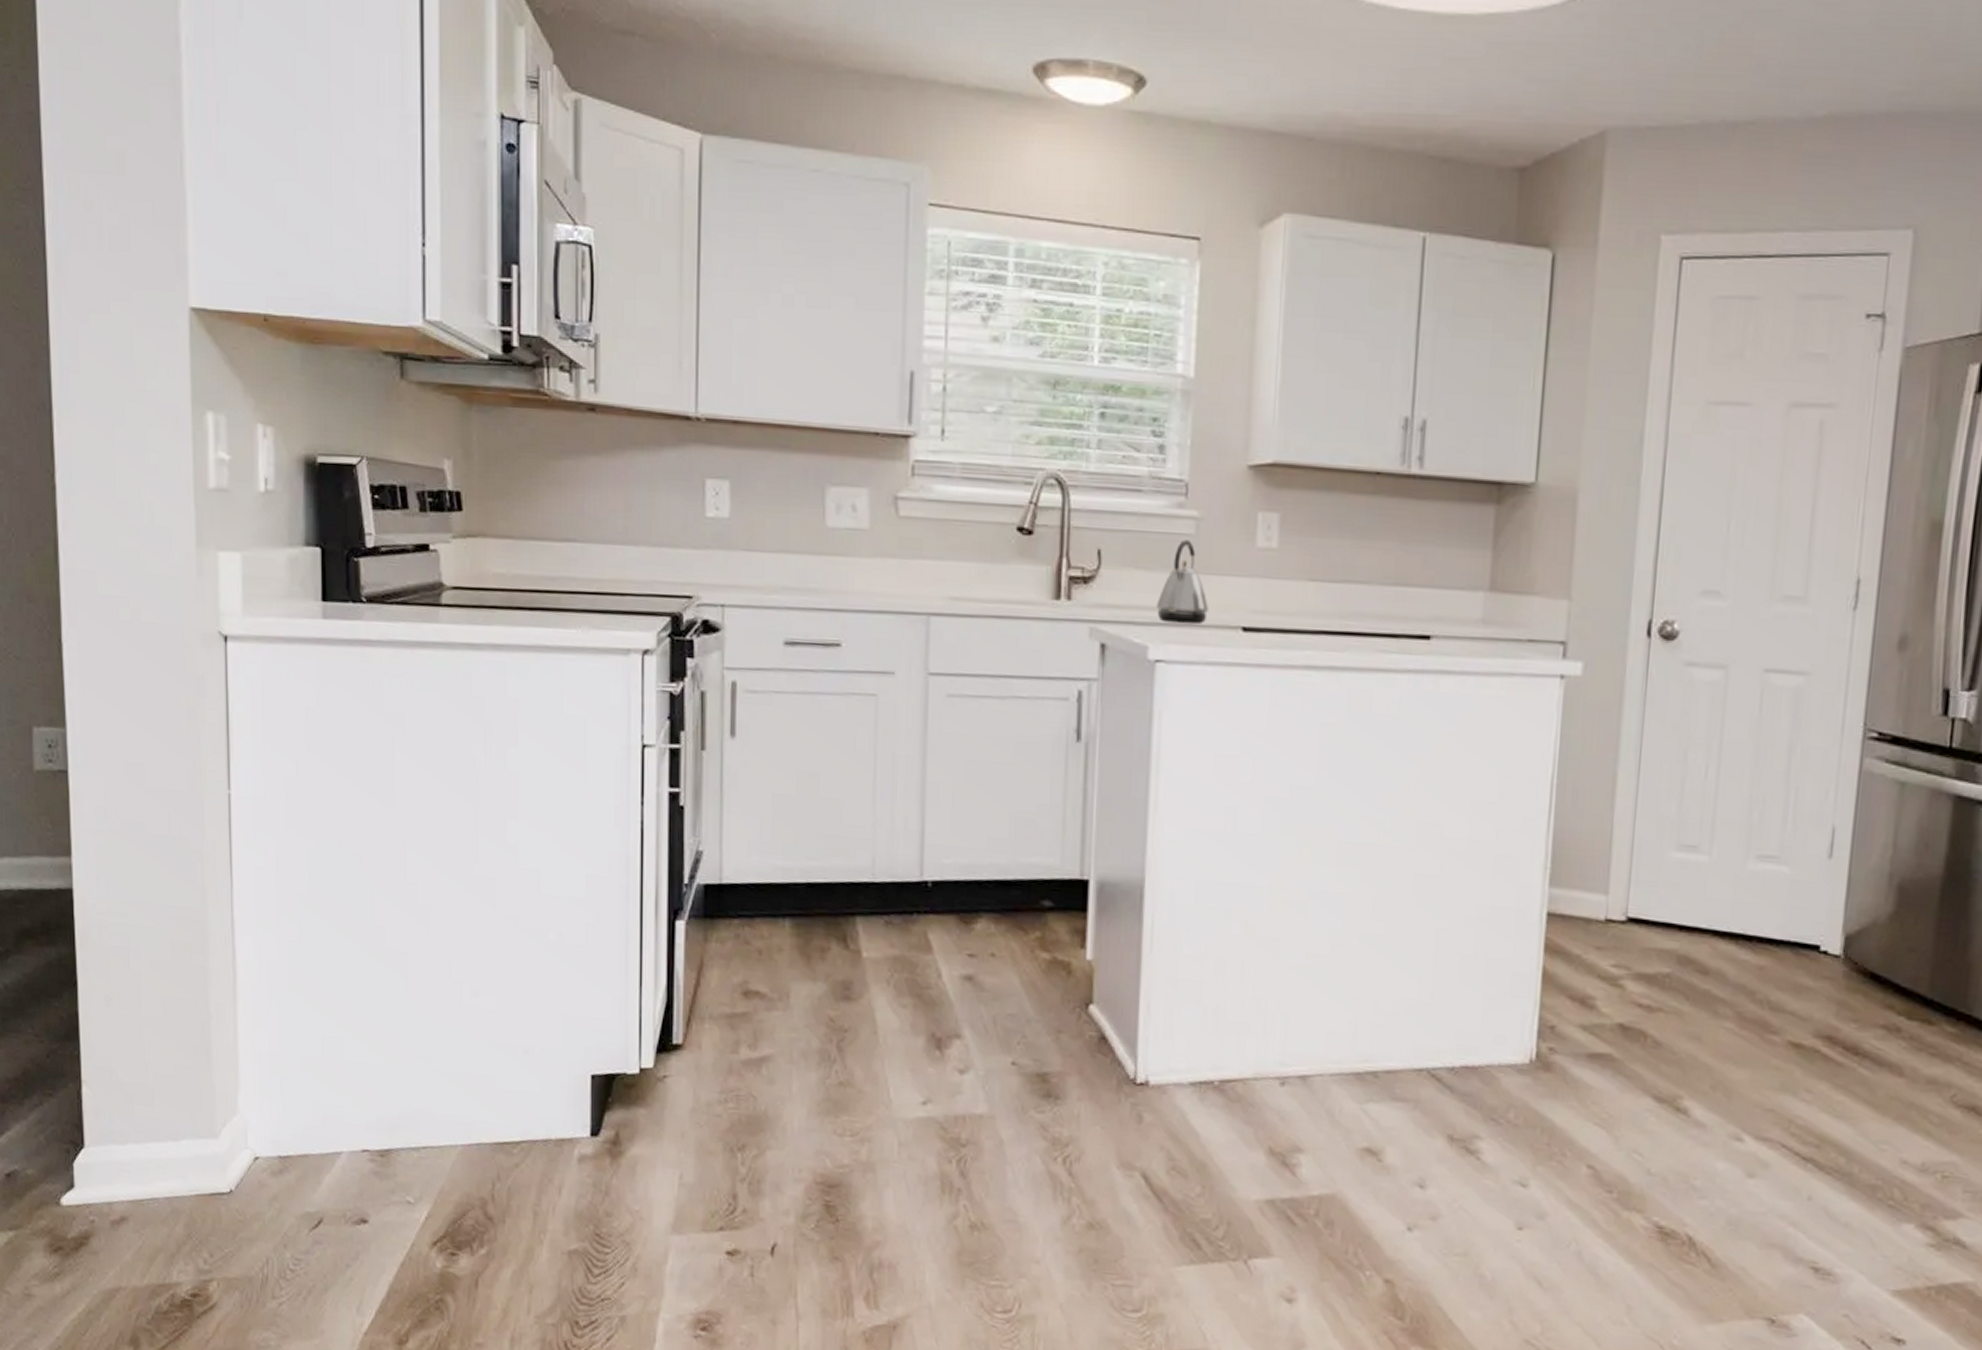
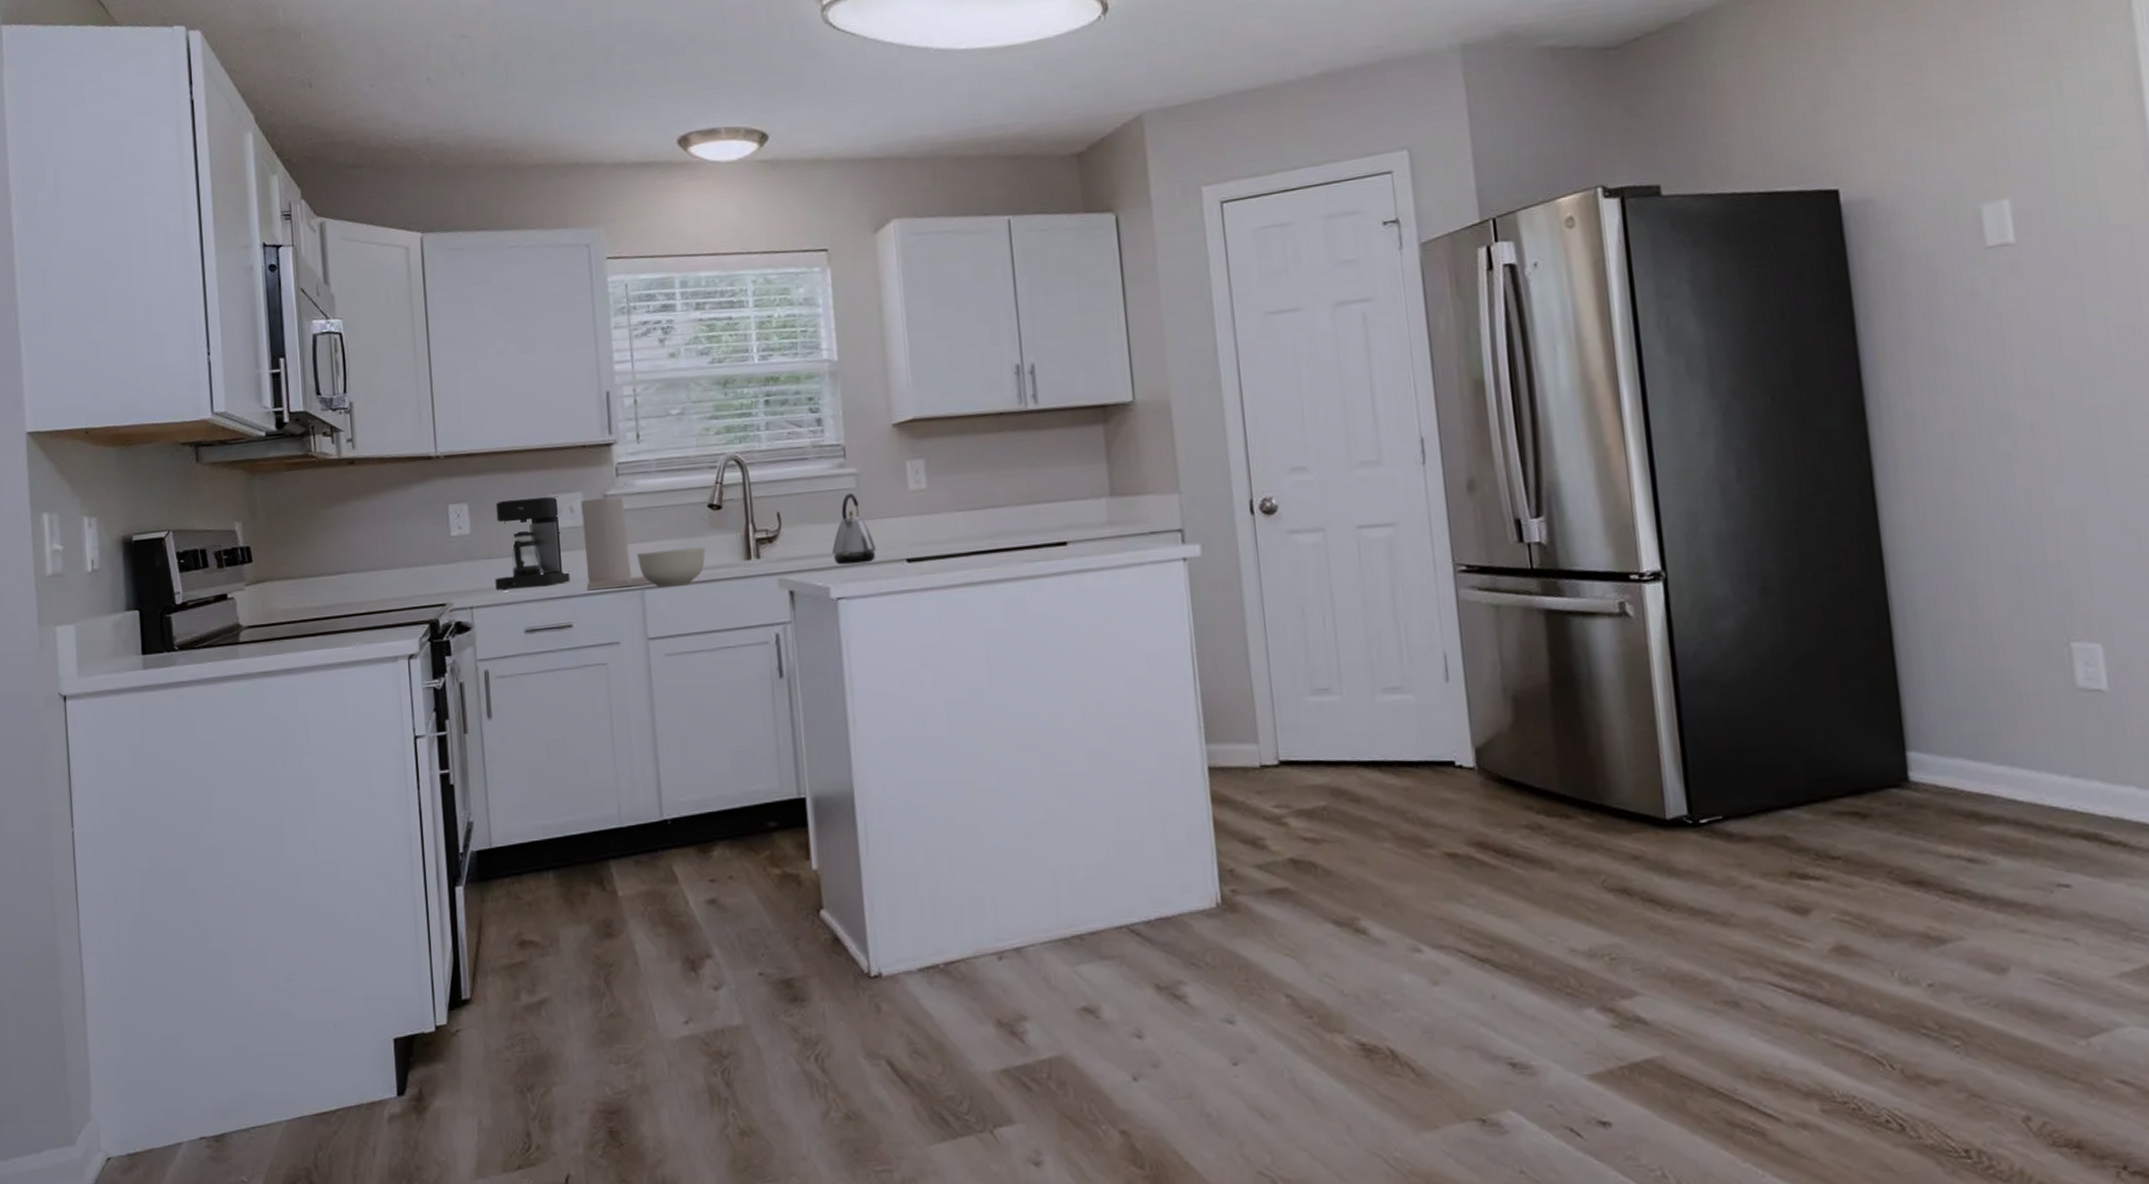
coffee maker: none [754,483,844,595] -> present [495,496,570,591]
paper towel: none [862,498,941,611] -> present [581,497,653,591]
bowl: none [926,571,1009,618] -> present [637,547,706,588]

